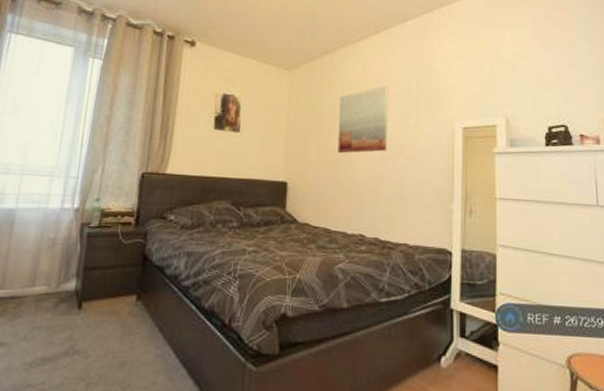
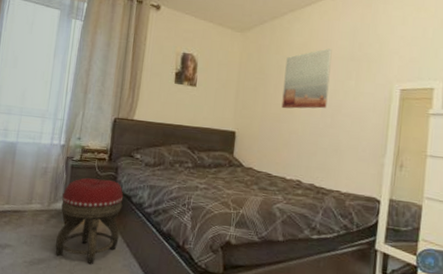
footstool: none [66,248,155,360] -> present [55,177,124,265]

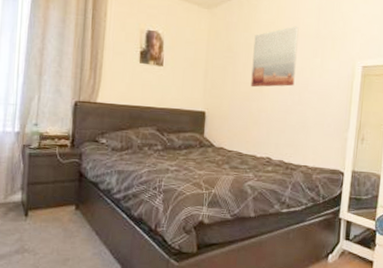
footstool: present [55,177,124,265] -> none [16,166,90,257]

